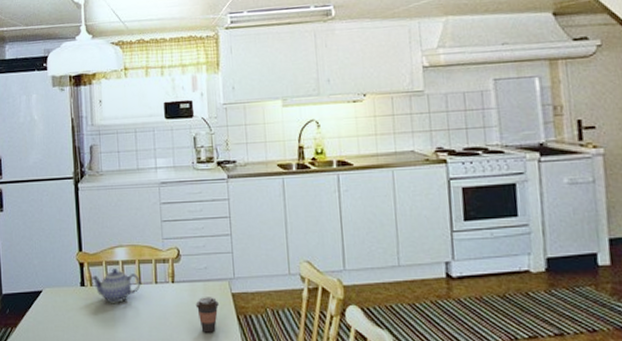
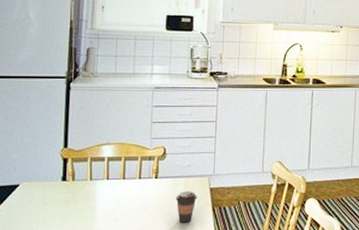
teapot: present [90,268,141,303] -> none [73,164,125,197]

